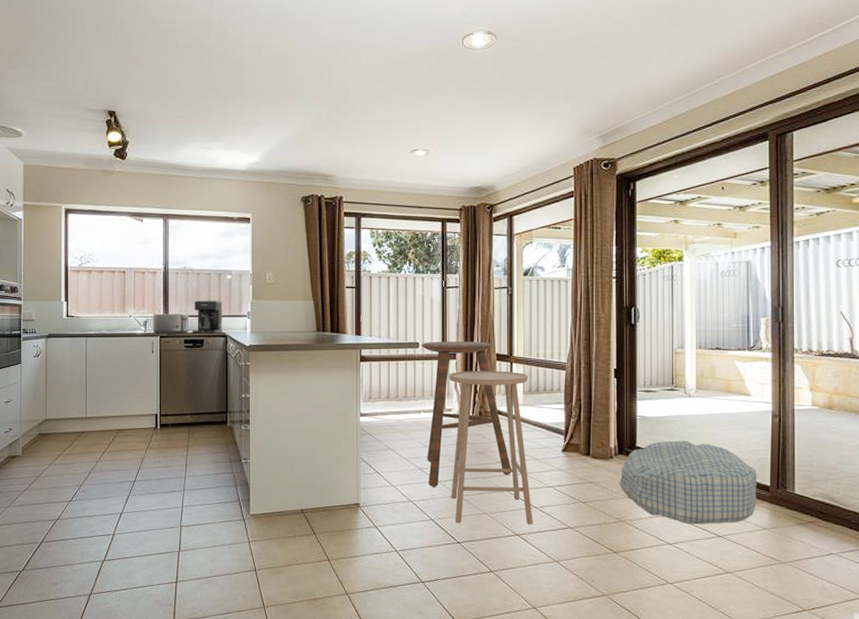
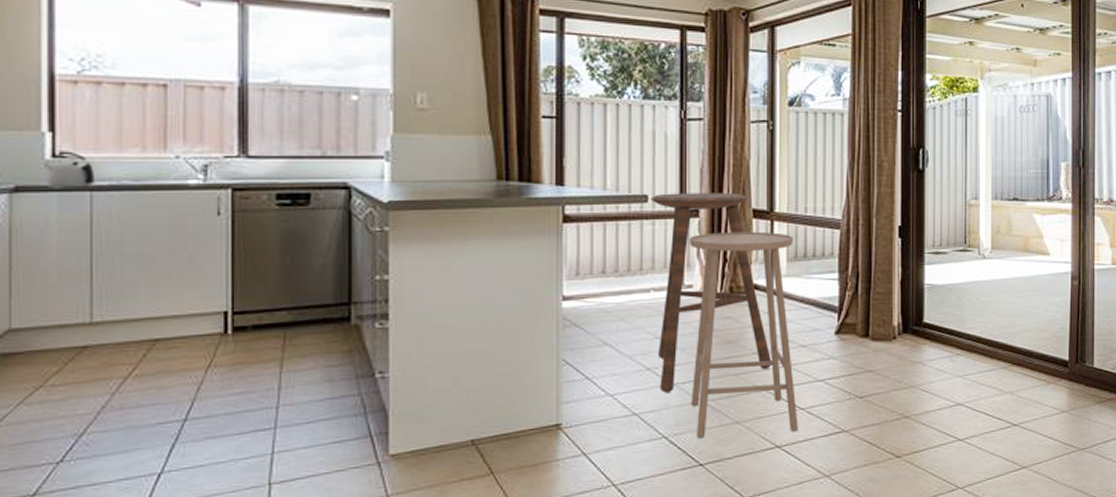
kettle: none [63,313,87,336] -> present [44,151,94,190]
toaster: present [153,313,189,335] -> none [219,153,284,187]
coffee maker: present [192,300,223,334] -> none [290,132,344,185]
dog bed: present [619,440,757,524] -> none [903,312,1055,413]

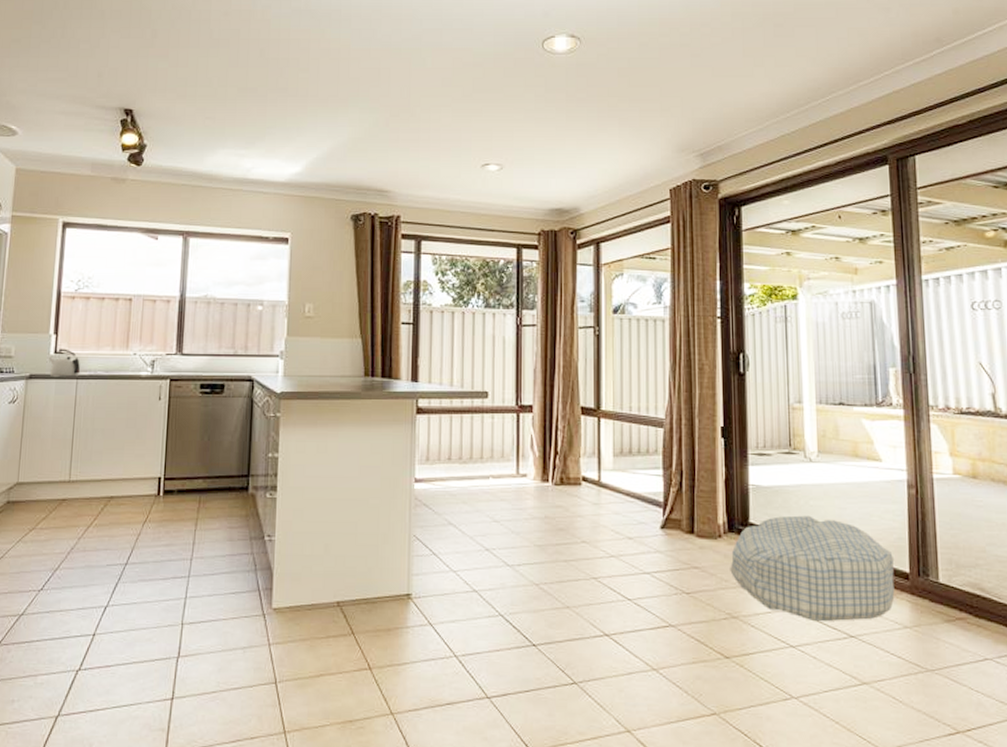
bar stool: present [651,192,771,393] -> none [490,390,599,573]
stool: present [689,231,799,439] -> none [524,427,626,622]
dog bed: none [903,312,1055,413] -> present [730,515,895,621]

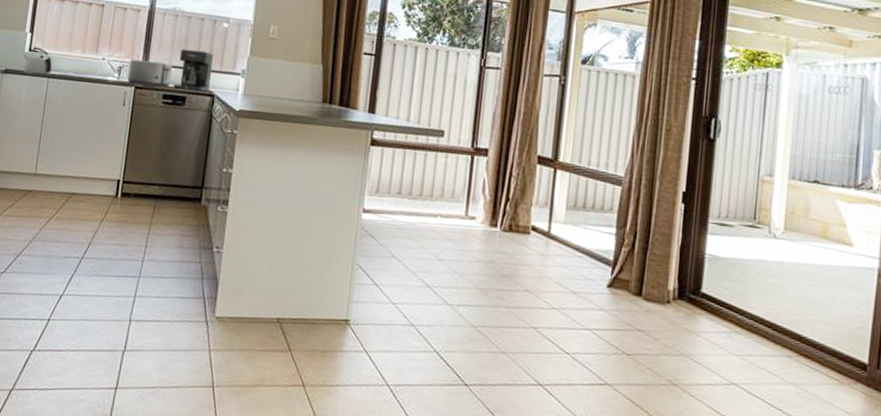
toaster: none [162,351,208,378] -> present [127,59,172,88]
coffee maker: none [210,336,250,377] -> present [173,49,214,92]
dog bed: present [730,515,895,621] -> none [675,289,852,406]

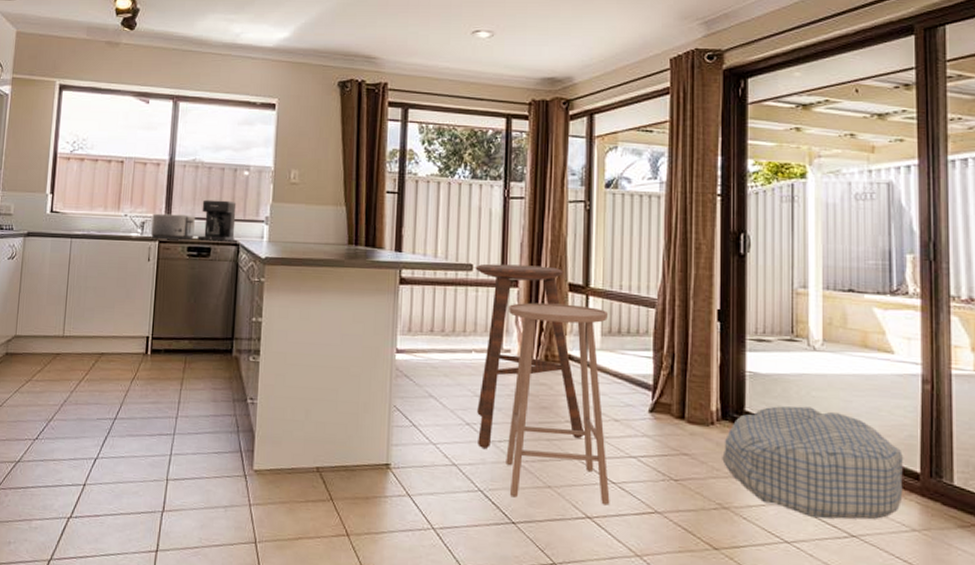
kettle: present [23,47,52,75] -> none [45,208,74,236]
bar stool: none [436,130,542,312] -> present [475,263,583,449]
stool: none [463,171,574,374] -> present [506,302,610,505]
dog bed: none [675,289,852,406] -> present [722,406,903,520]

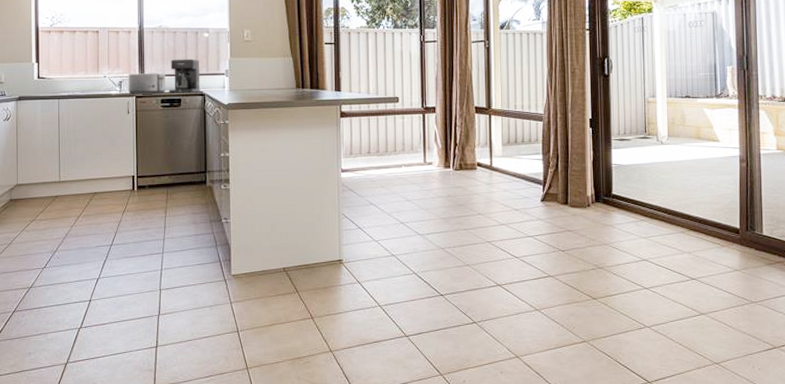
bar stool: present [475,263,583,449] -> none [401,94,492,241]
stool: present [506,302,610,505] -> none [429,123,514,276]
dog bed: present [722,406,903,520] -> none [597,187,728,268]

